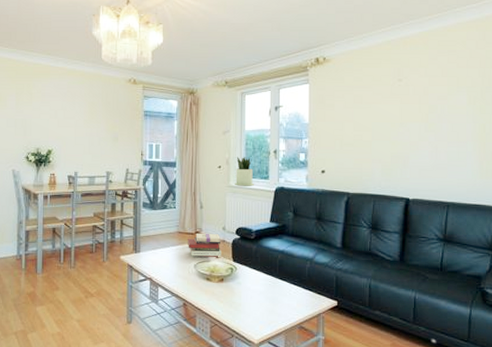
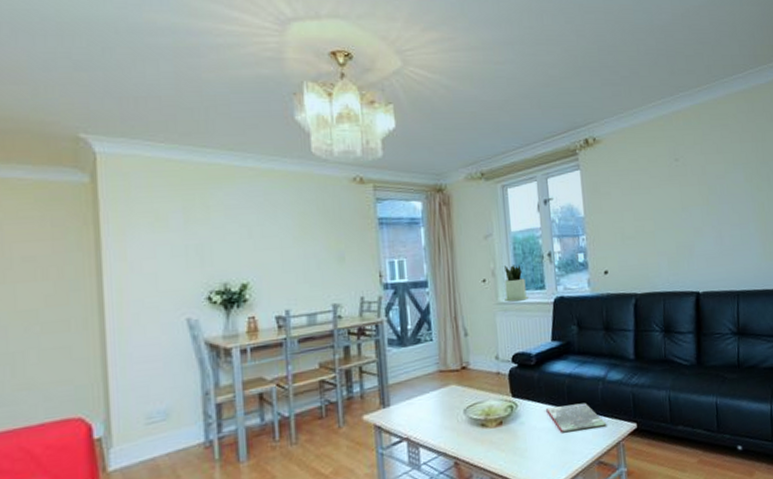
books: present [187,233,221,258] -> none [451,366,497,400]
magazine: none [260,275,310,299] -> present [546,402,607,433]

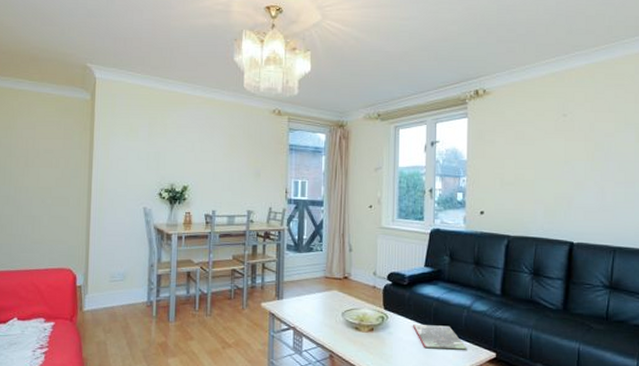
planter: present [504,264,528,302] -> none [387,196,408,228]

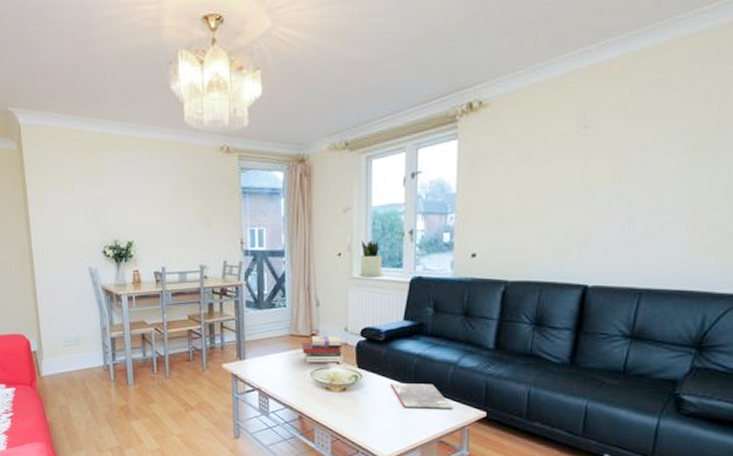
books: none [334,278,372,306] -> present [301,335,343,364]
planter: none [387,196,408,228] -> present [359,240,383,277]

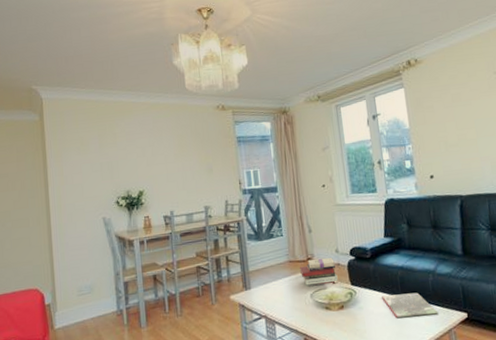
planter: present [359,240,383,277] -> none [341,171,362,204]

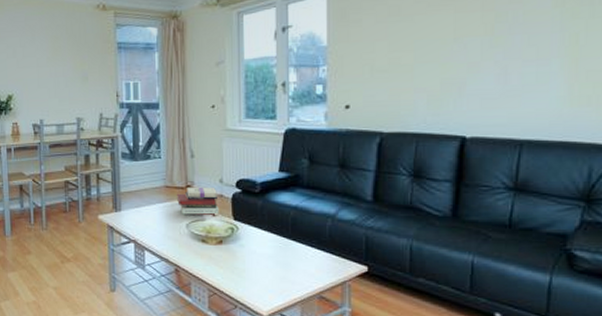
magazine: present [382,292,439,319] -> none [268,236,333,263]

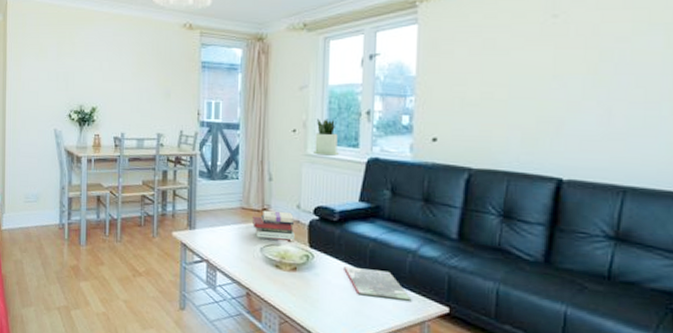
planter: none [233,93,257,129] -> present [313,118,339,156]
magazine: none [268,236,333,263] -> present [344,267,412,301]

